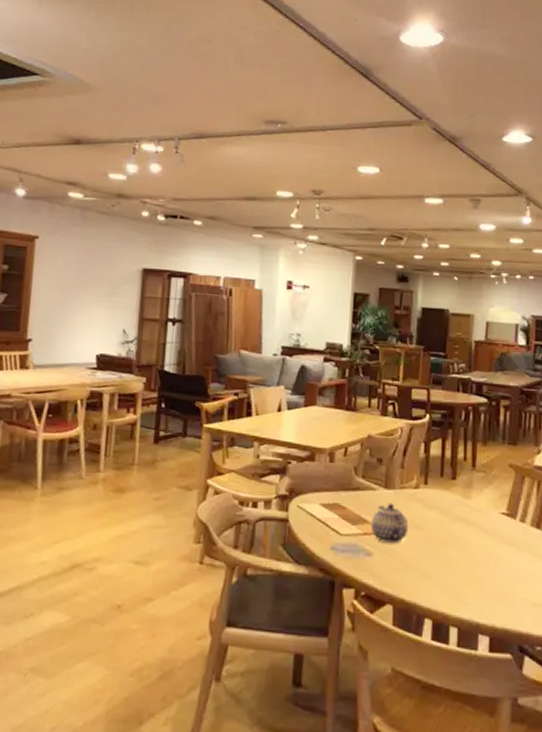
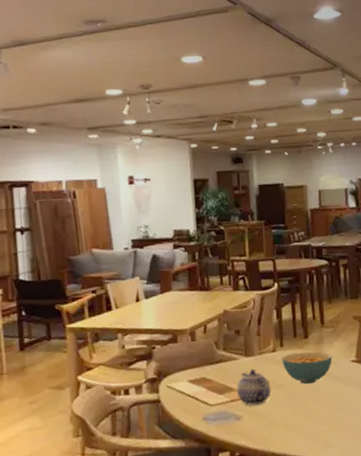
cereal bowl: none [424,493,480,531] -> present [281,351,333,385]

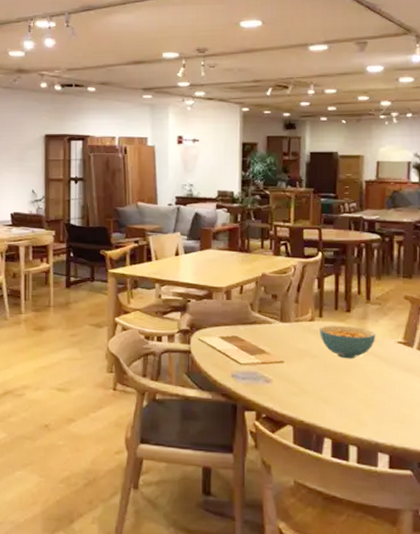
teapot: present [237,368,271,406] -> none [269,335,305,372]

